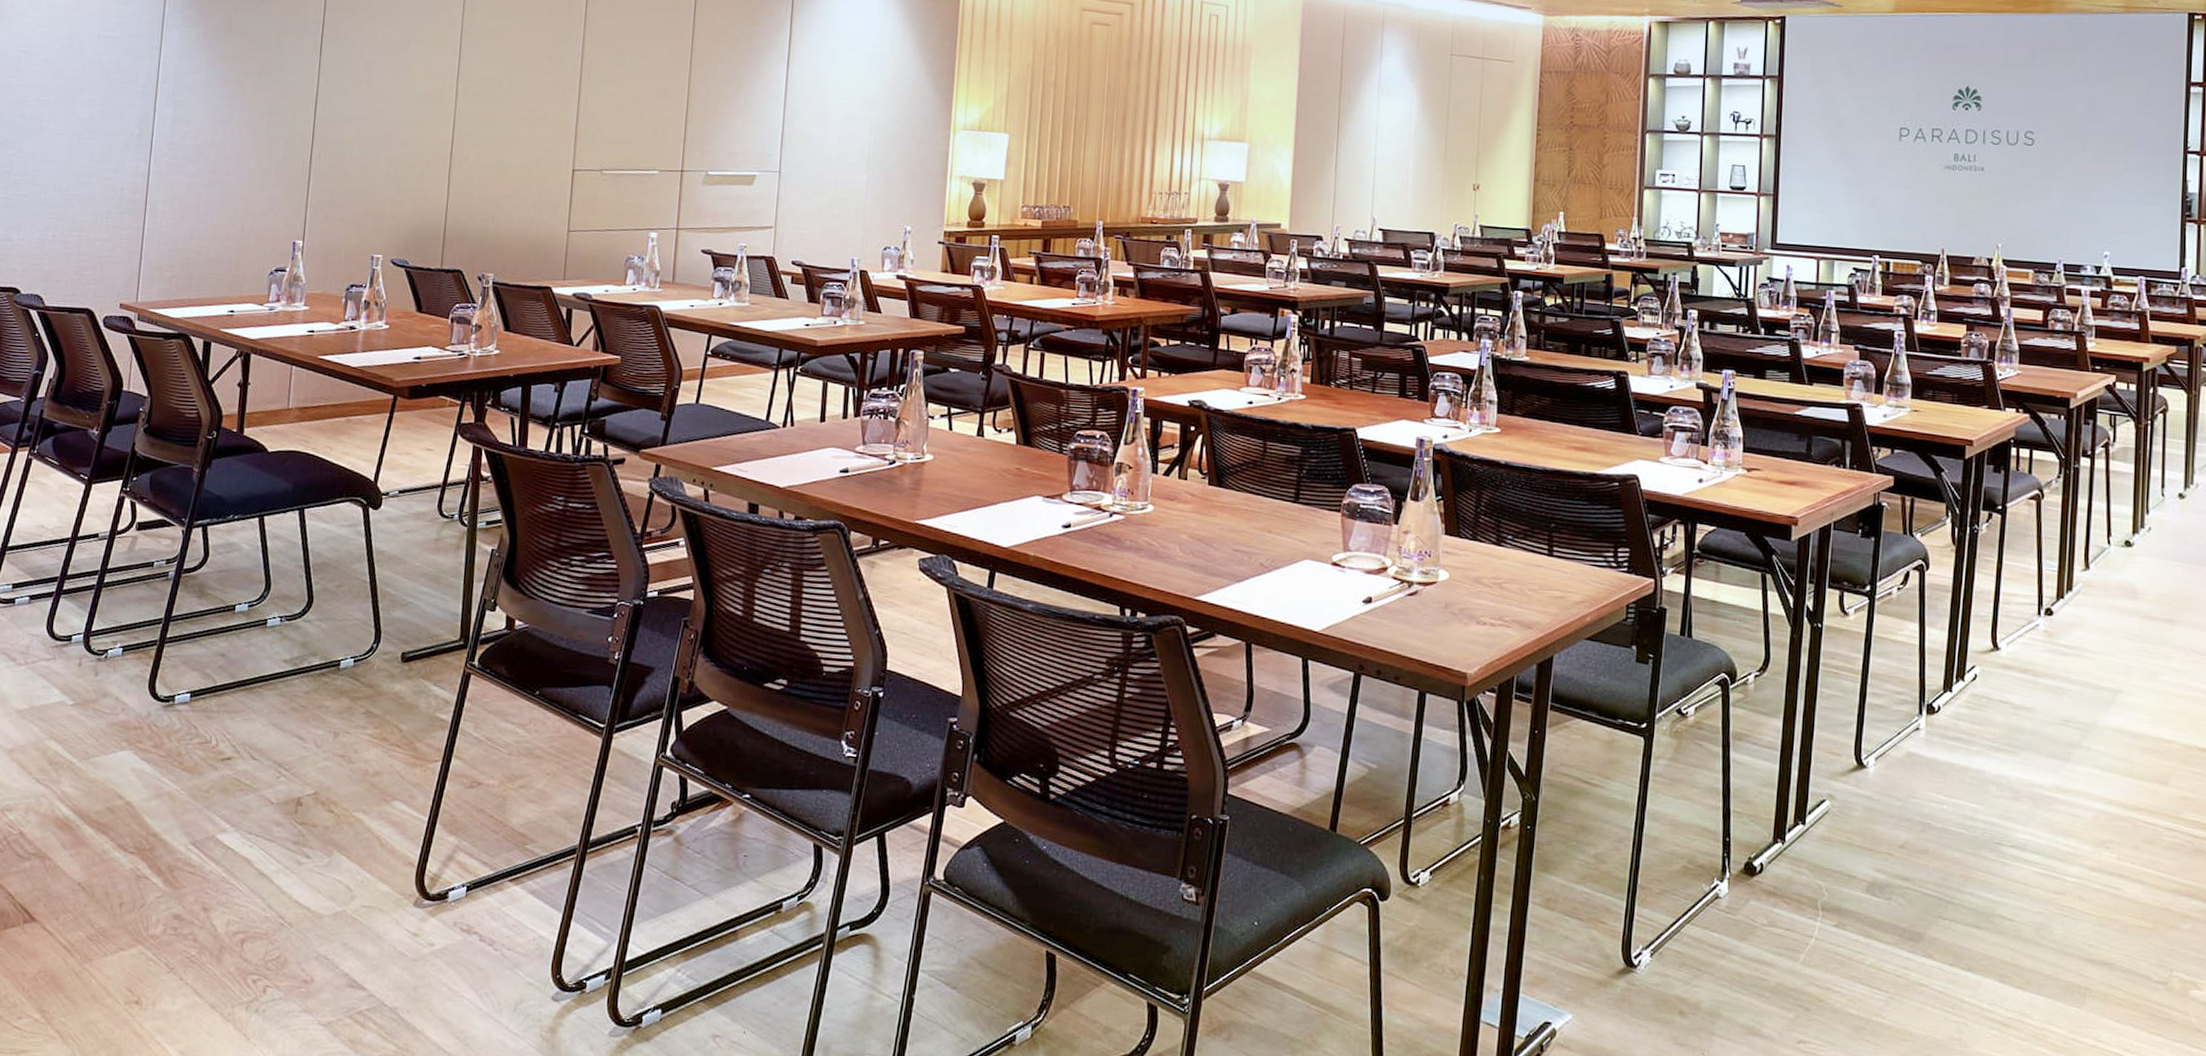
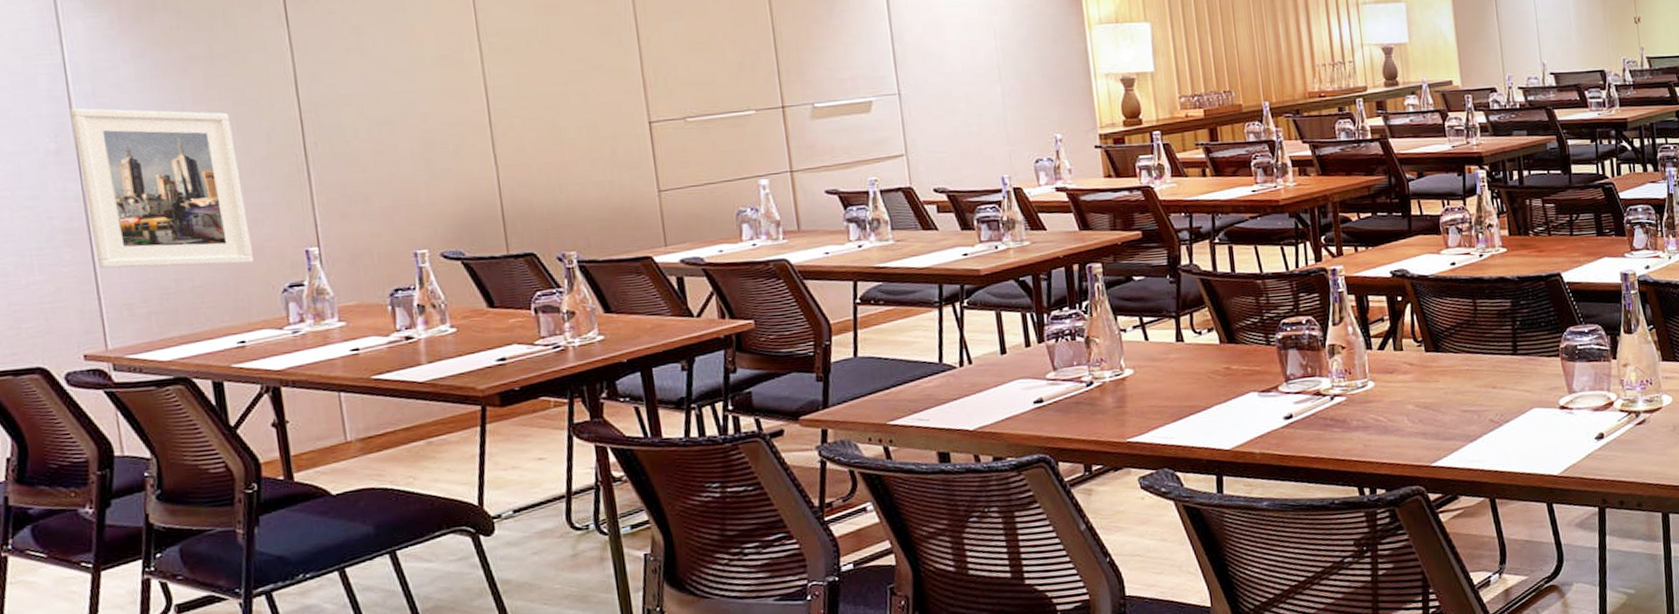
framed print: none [146,103,263,246] -> present [70,108,253,269]

